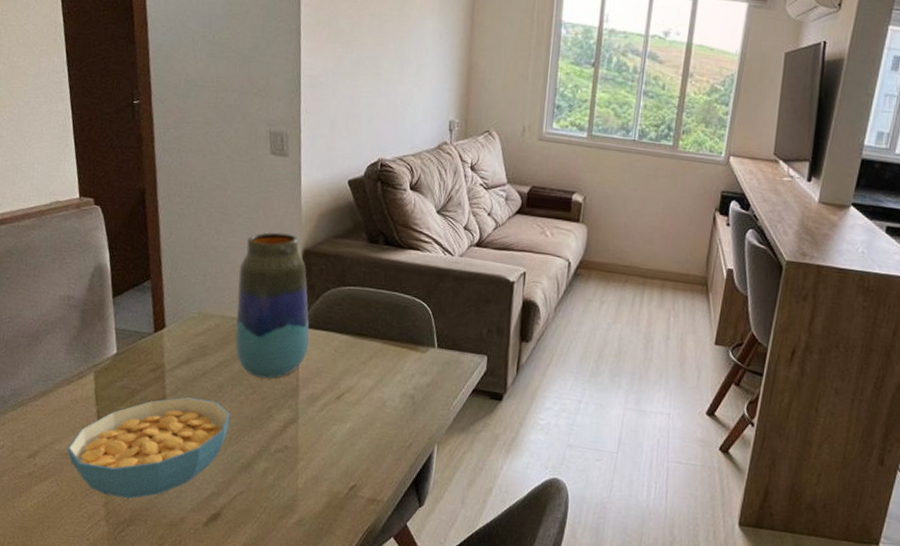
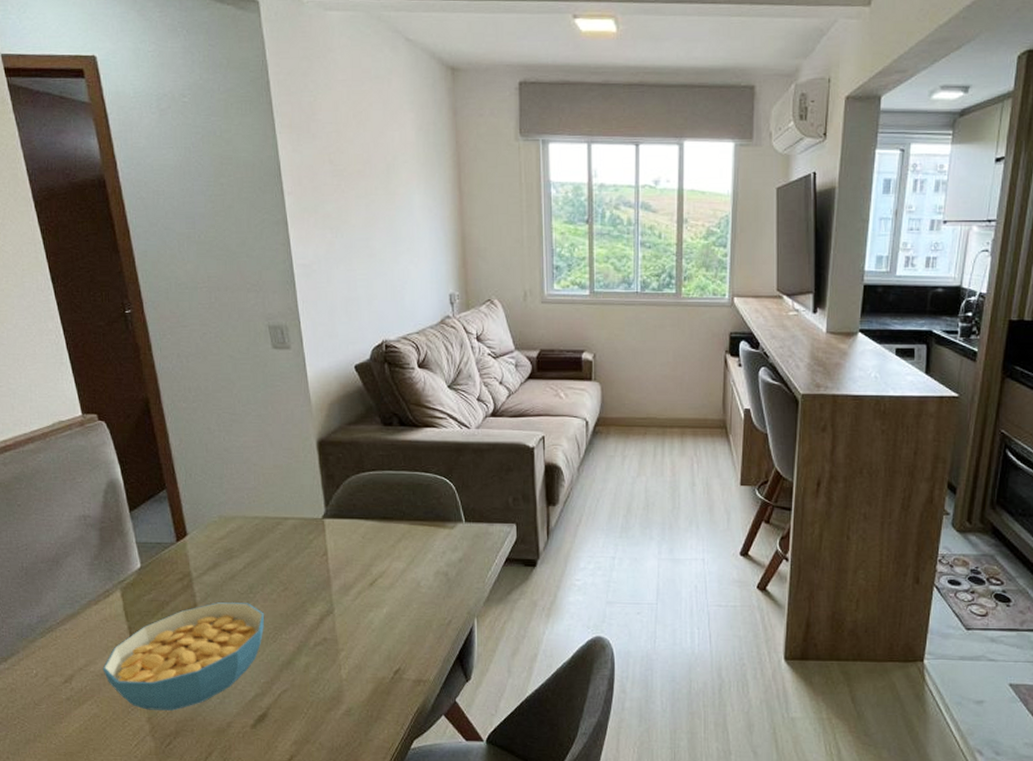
vase: present [235,232,310,379] -> none [255,426,336,574]

